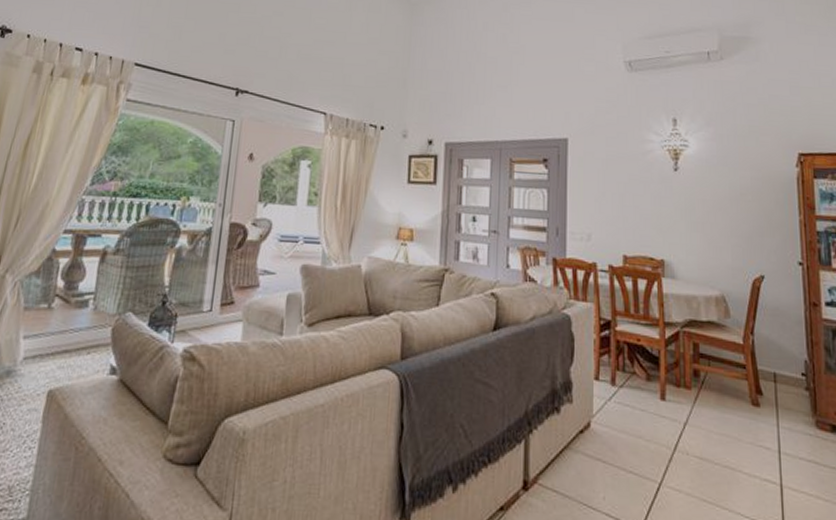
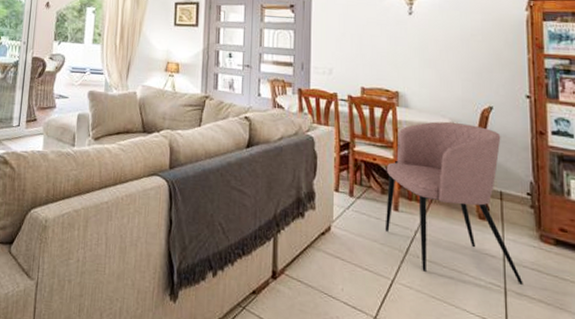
armchair: none [650,294,800,480] -> present [385,121,523,285]

